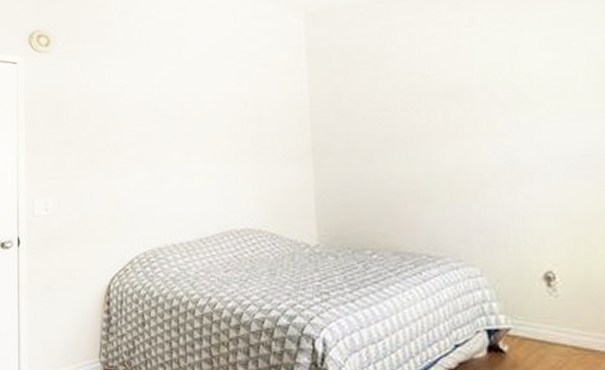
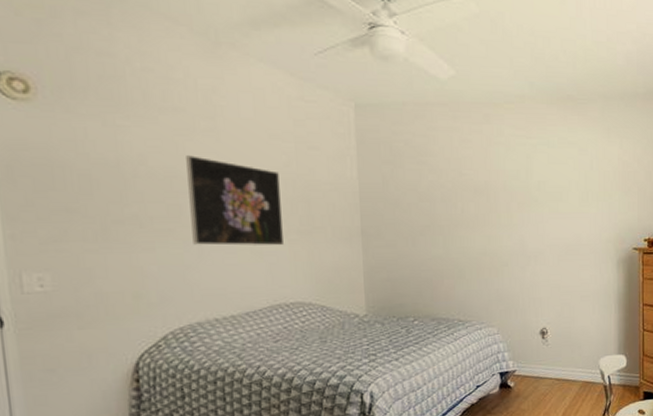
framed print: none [155,84,235,170] -> present [186,155,283,246]

